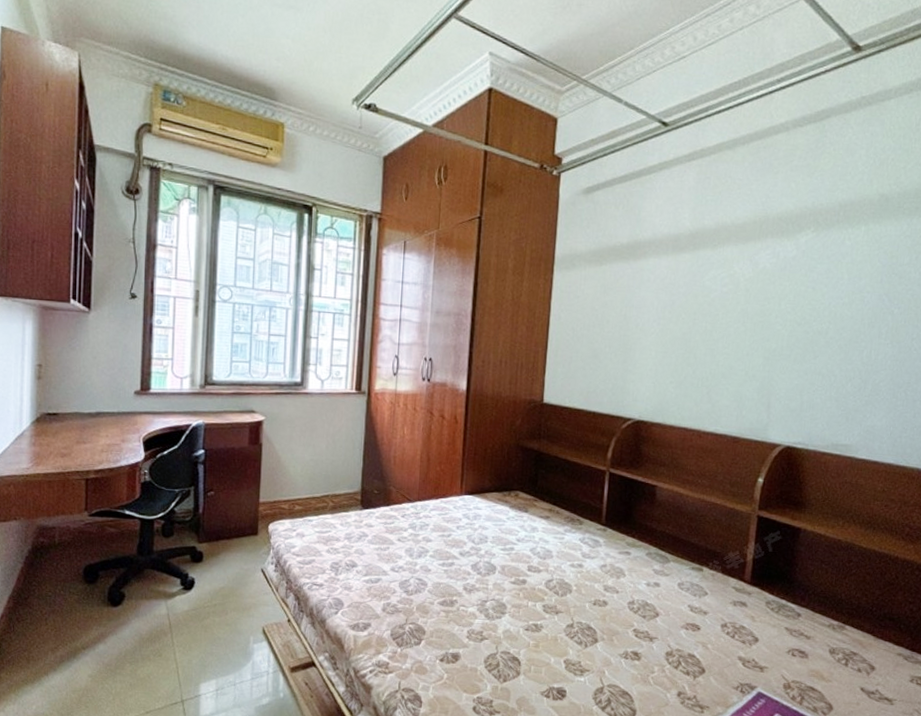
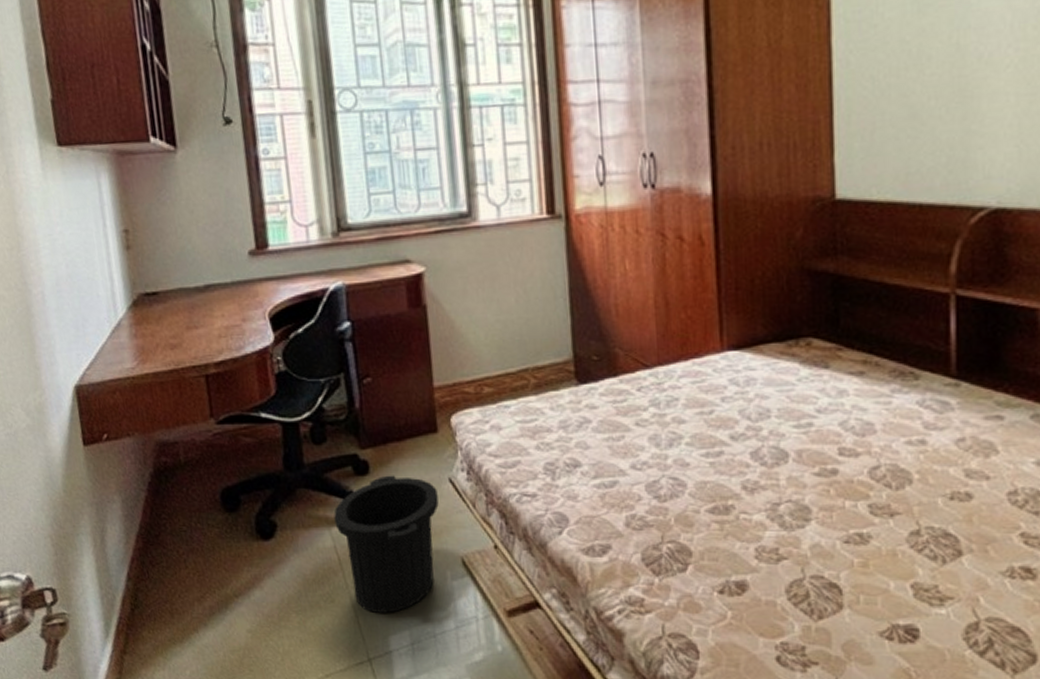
trash can: none [171,563,252,667] -> present [334,475,439,614]

